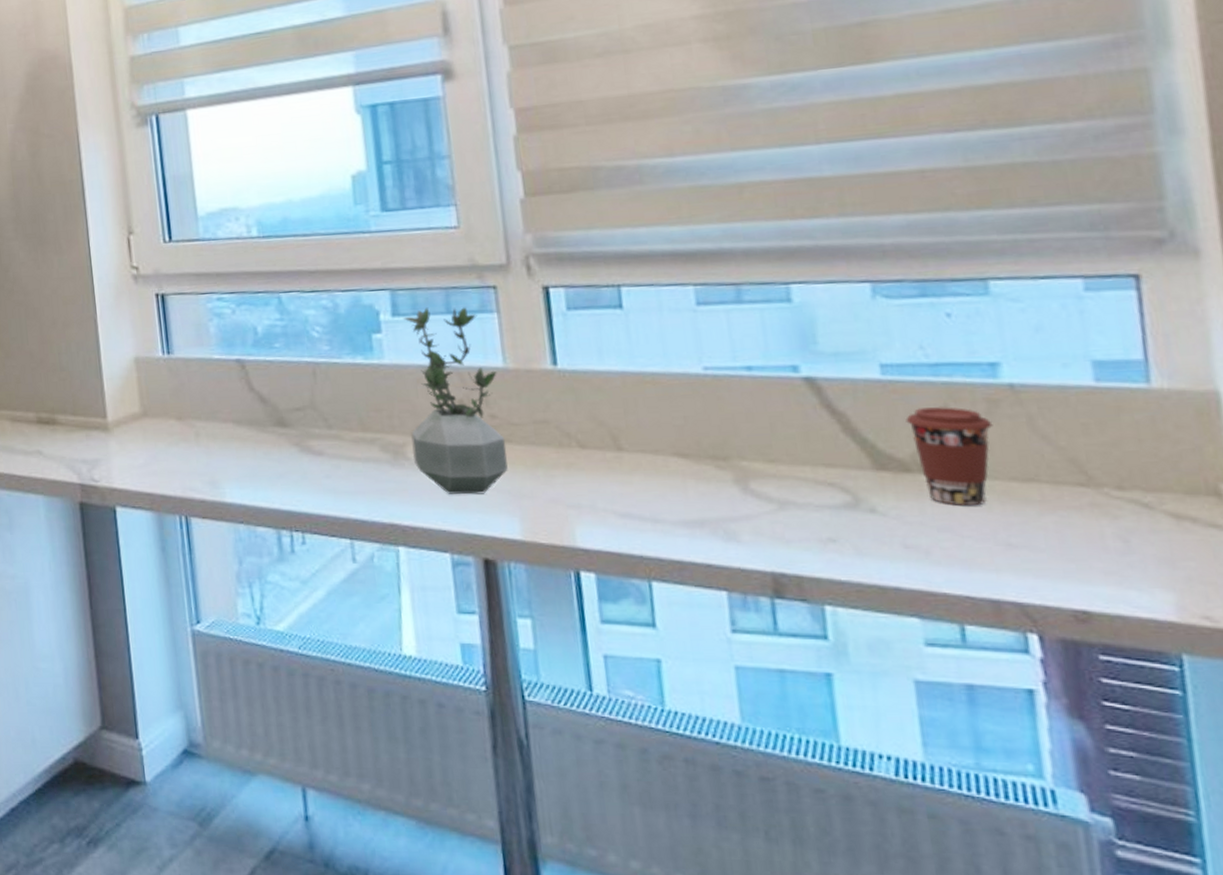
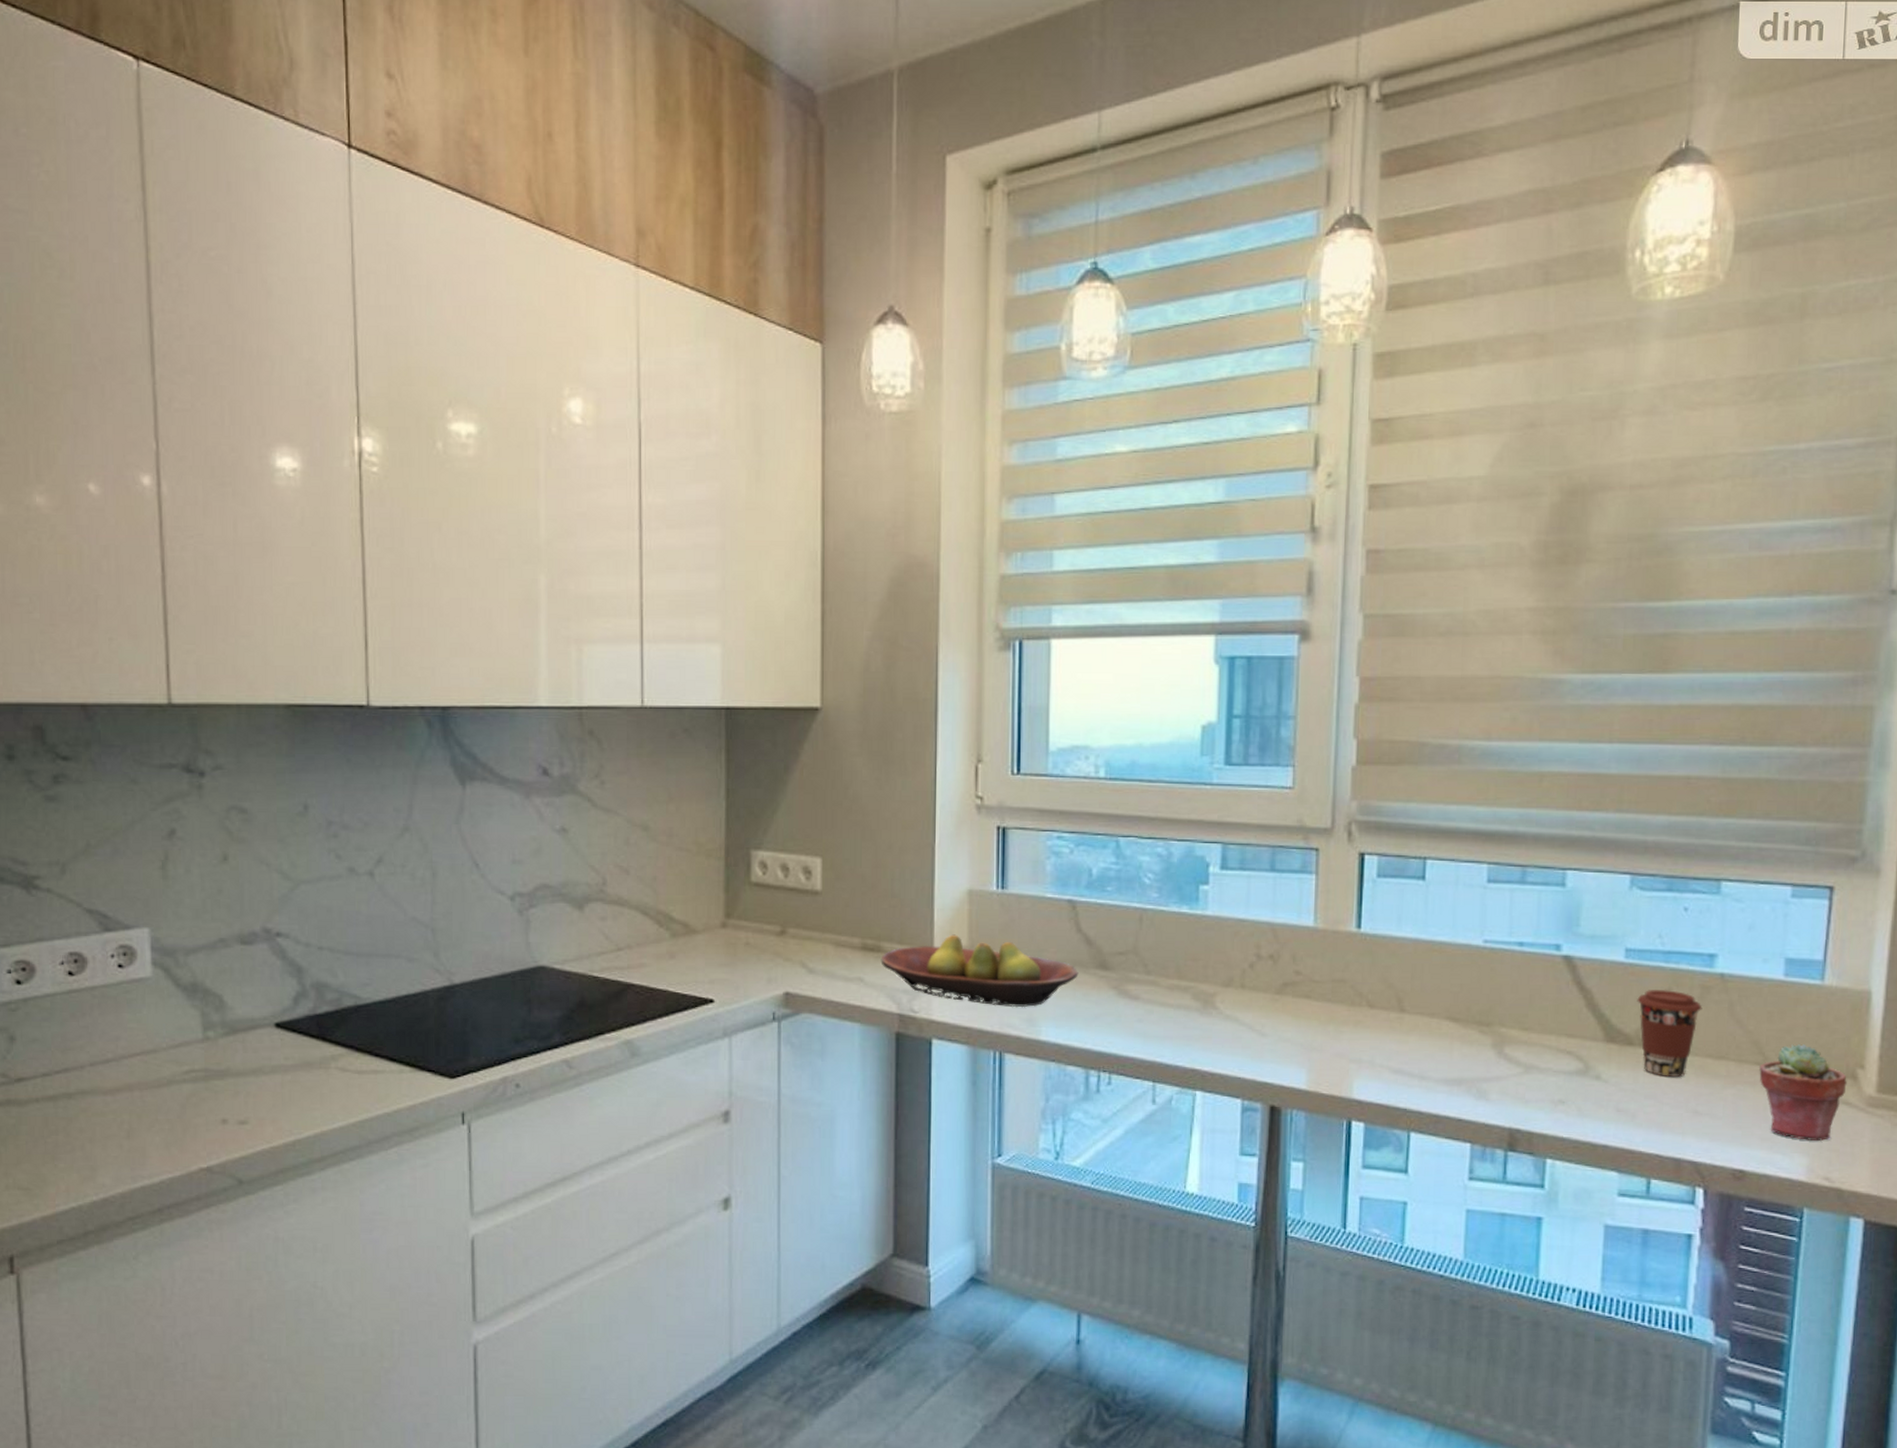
fruit bowl: none [56,402,257,471] -> present [880,934,1079,1008]
potted plant: present [402,307,508,495] -> none [1220,863,1307,1045]
potted succulent: none [1083,458,1210,573] -> present [1759,1043,1847,1142]

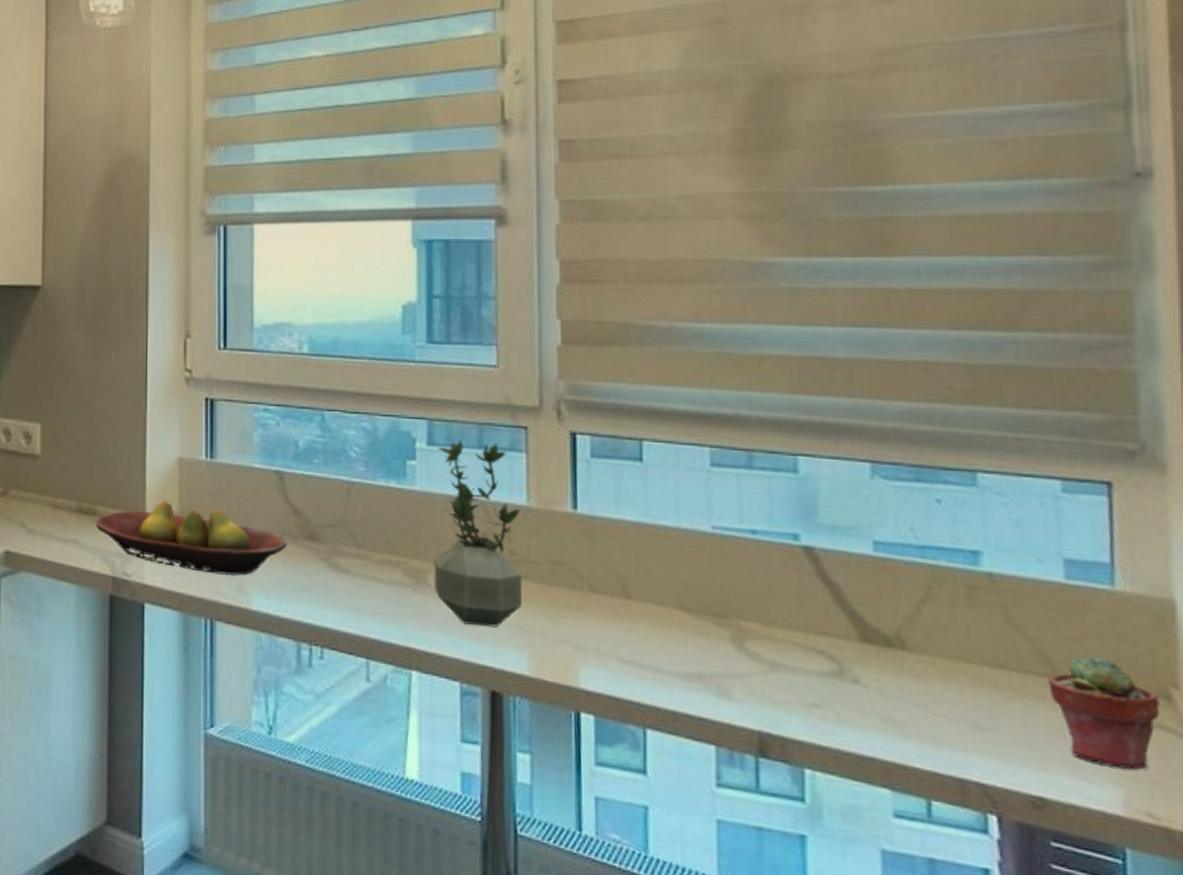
potted plant: none [1220,863,1307,1045] -> present [433,440,523,627]
coffee cup: present [1637,989,1703,1077] -> none [892,587,971,686]

